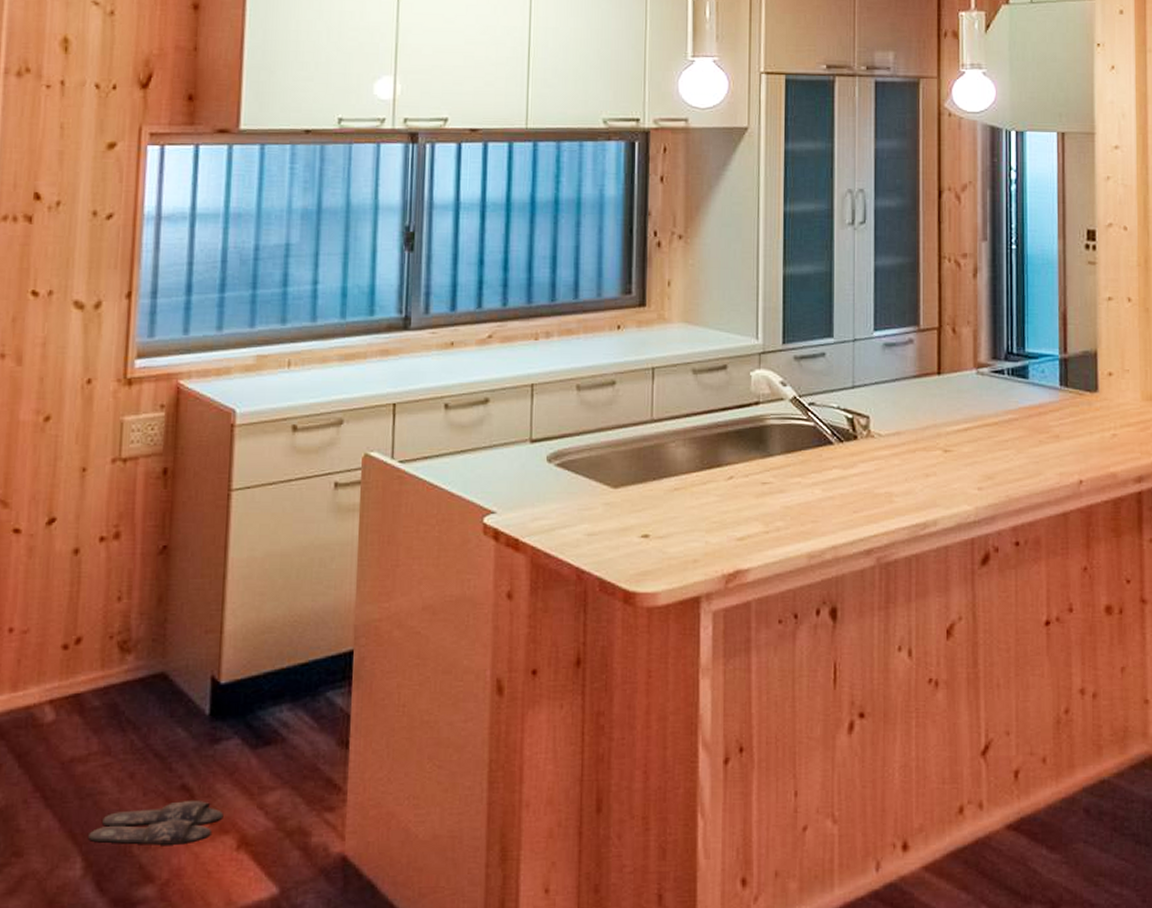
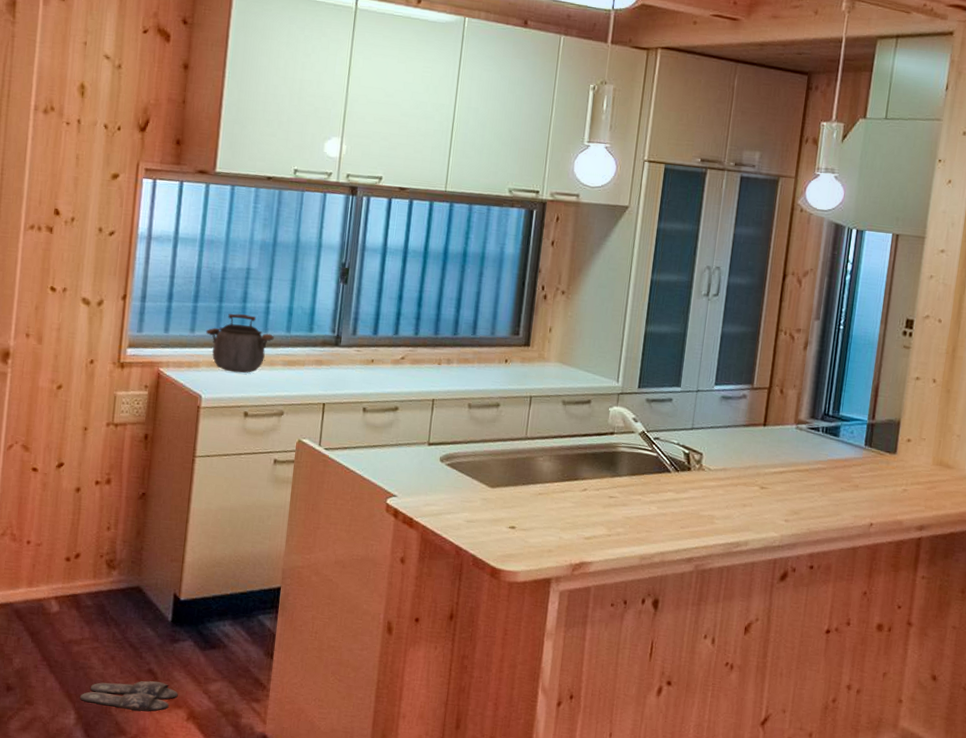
kettle: none [237,302,325,376] -> present [206,313,274,373]

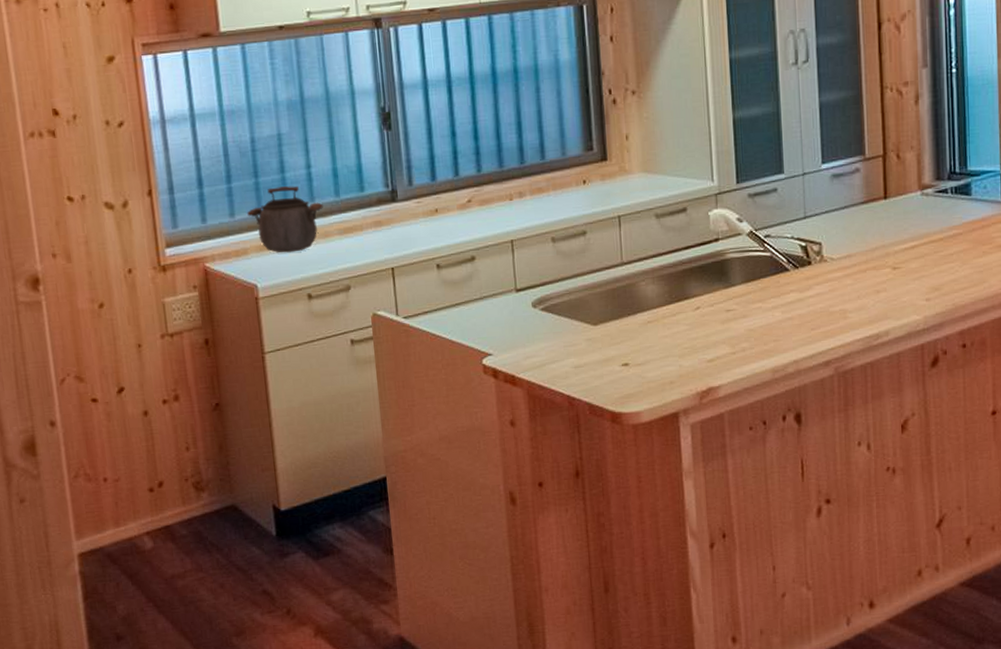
slippers: present [80,680,178,712] -> none [196,601,300,637]

